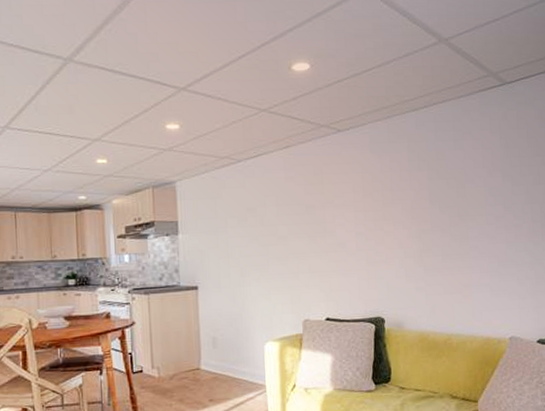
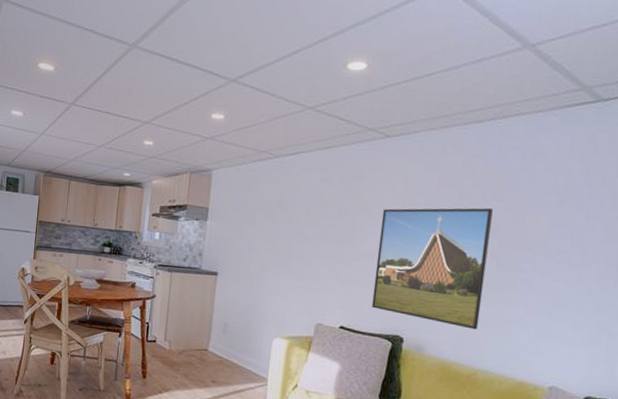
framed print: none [346,187,445,299] -> present [371,208,493,330]

